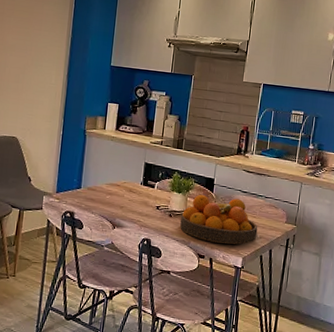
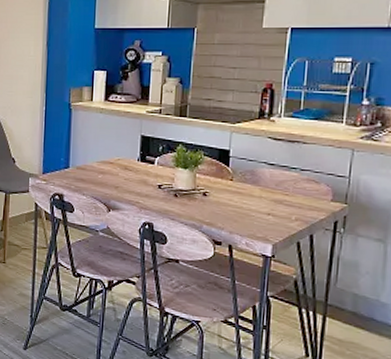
fruit bowl: present [180,194,258,245] -> none [188,169,292,229]

